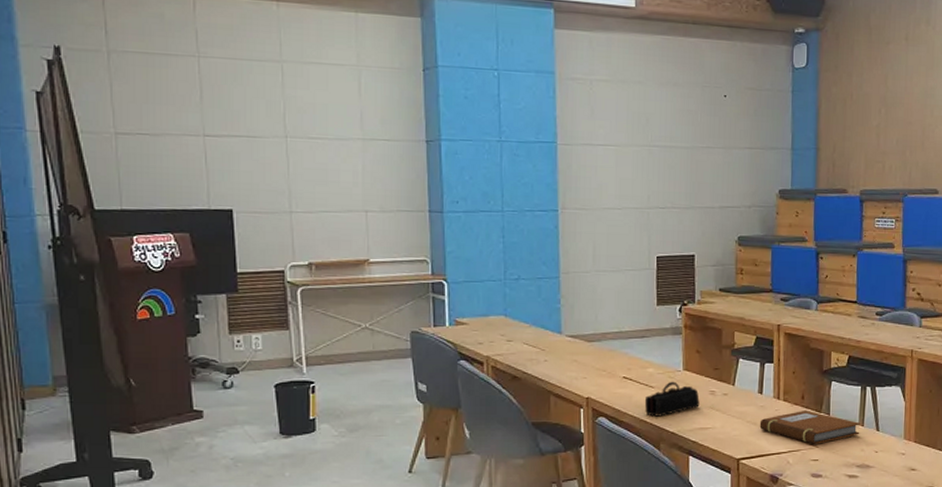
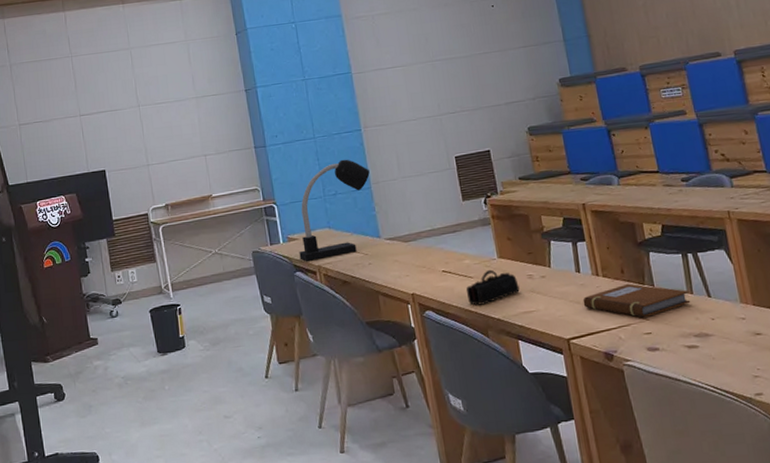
desk lamp: none [466,241,560,350] -> present [299,159,370,261]

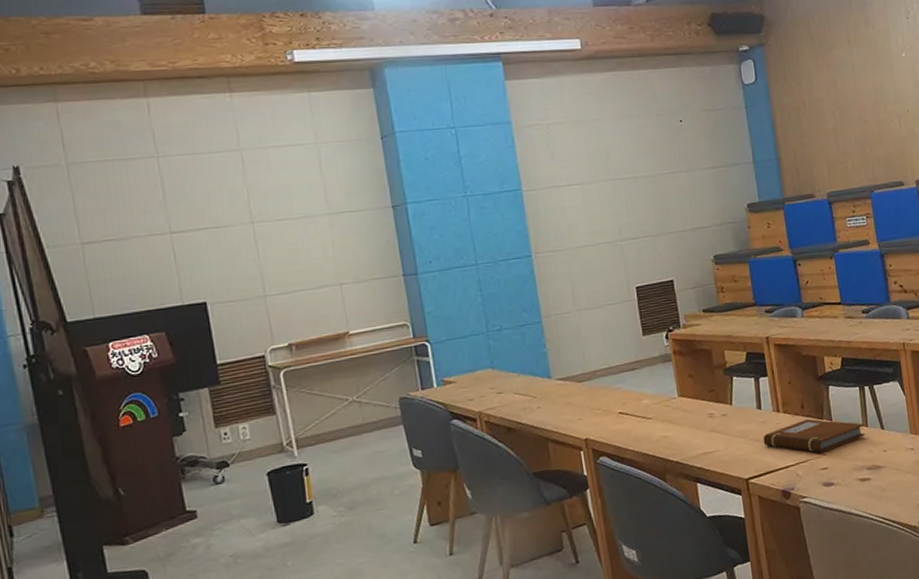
desk lamp: present [299,159,370,261] -> none [456,289,541,407]
pencil case: present [466,269,520,305] -> none [643,409,700,448]

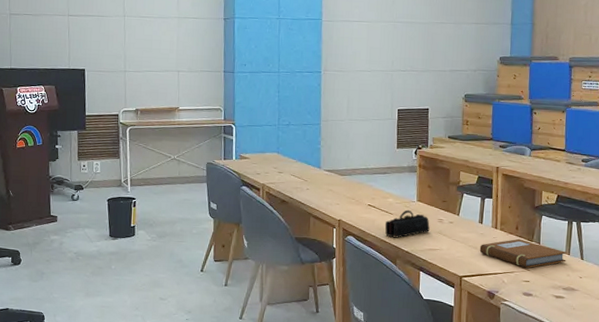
pencil case: none [643,409,700,448] -> present [384,209,430,238]

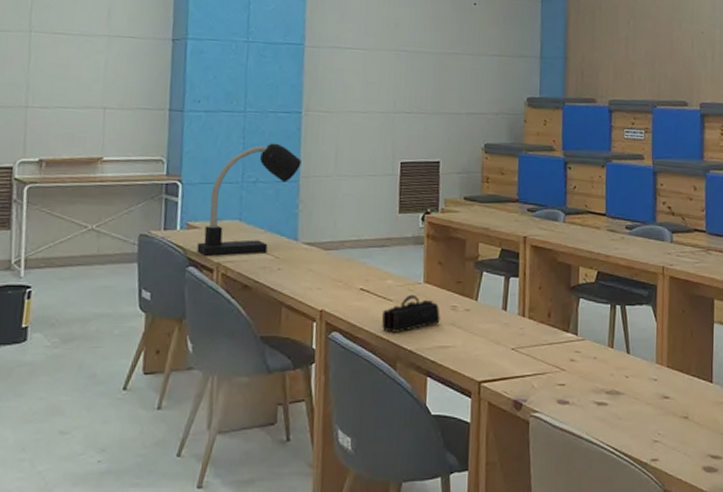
desk lamp: none [248,95,322,179] -> present [197,143,301,256]
notebook: present [479,238,567,268] -> none [503,328,610,367]

